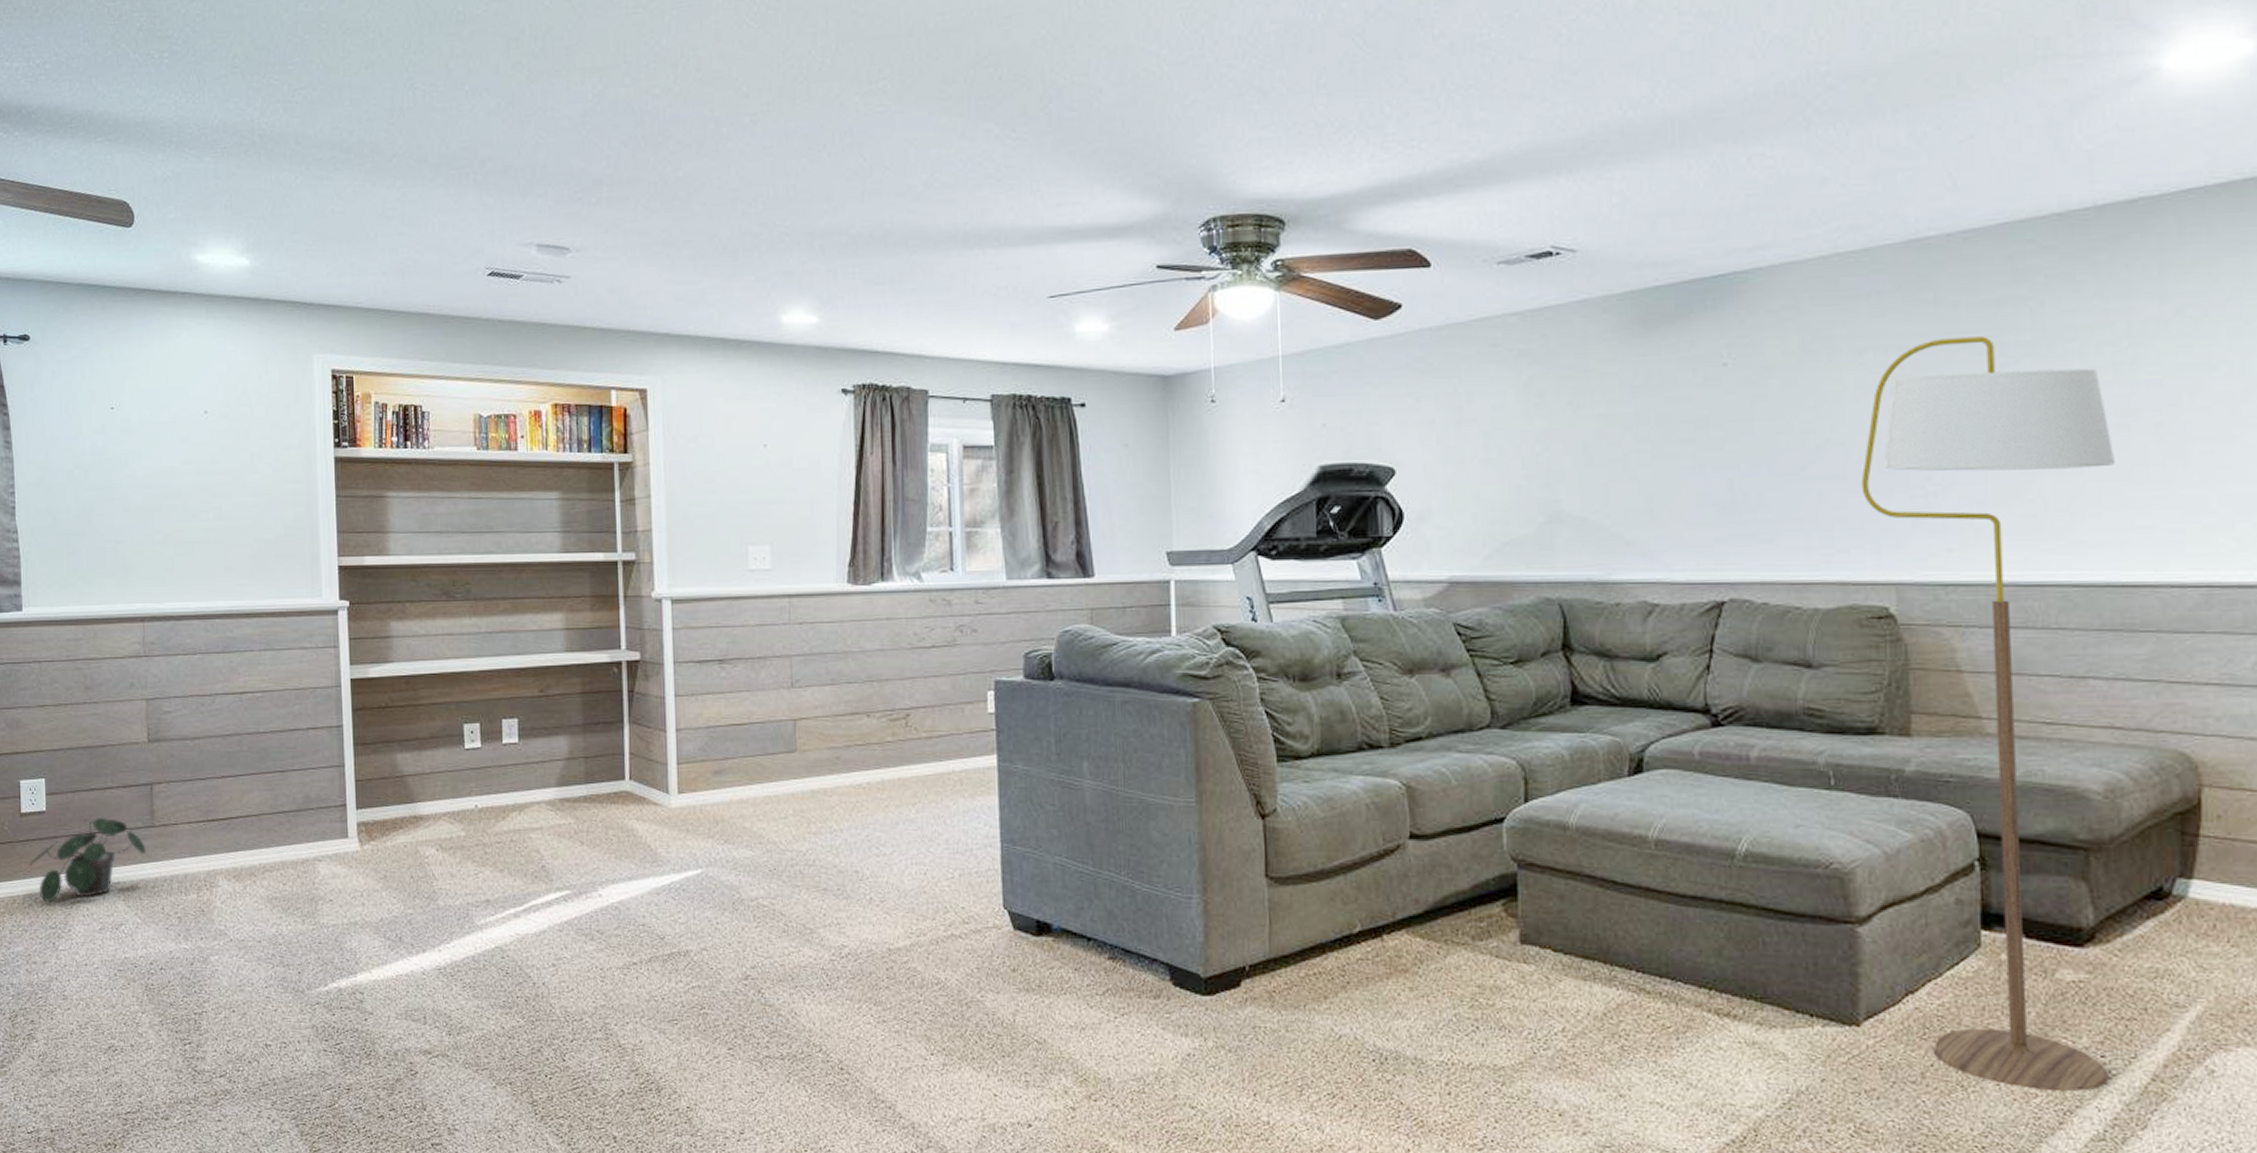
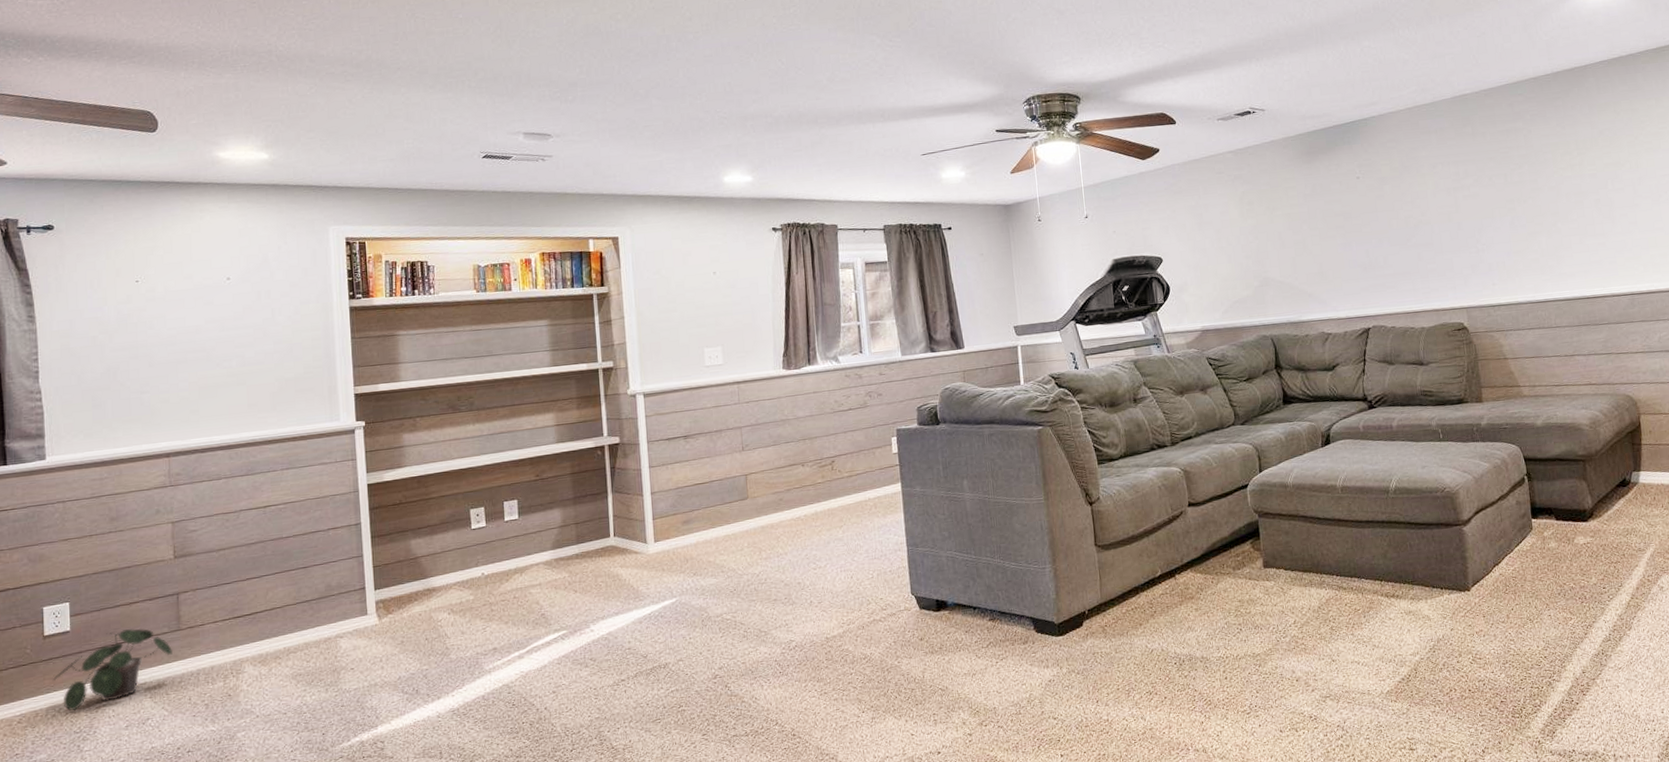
floor lamp: present [1861,336,2116,1091] -> none [1441,153,1609,615]

